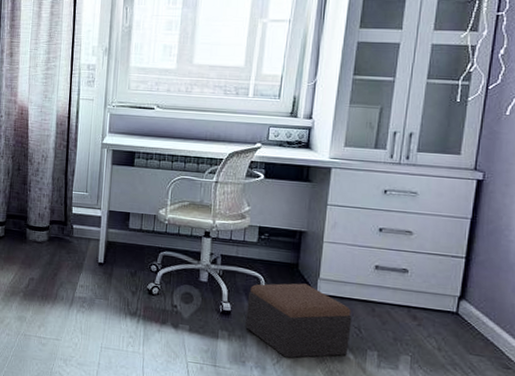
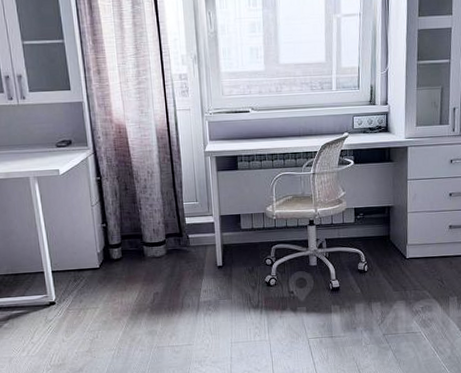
footstool: present [245,283,352,358] -> none [352,251,436,317]

